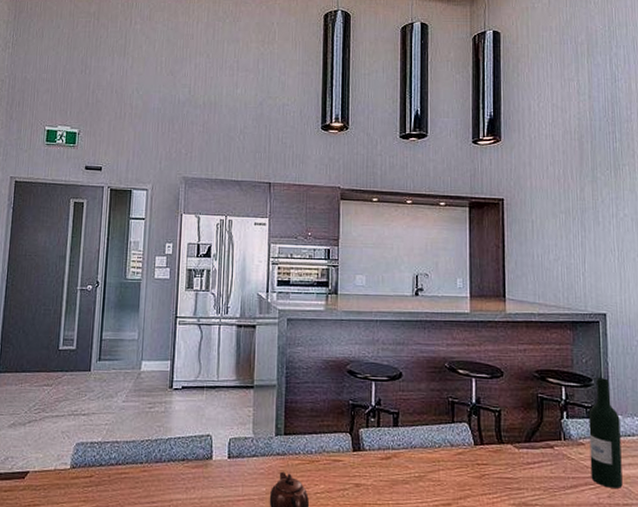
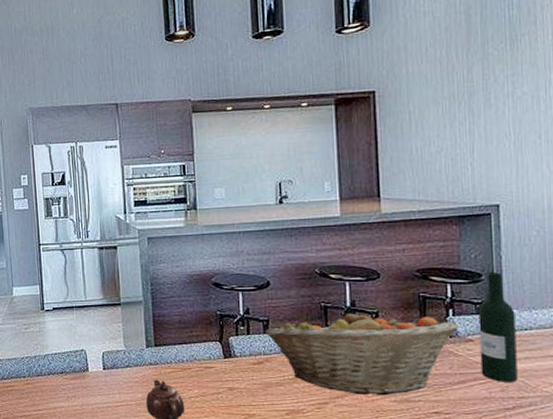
fruit basket: none [394,405,572,499] -> present [264,309,459,396]

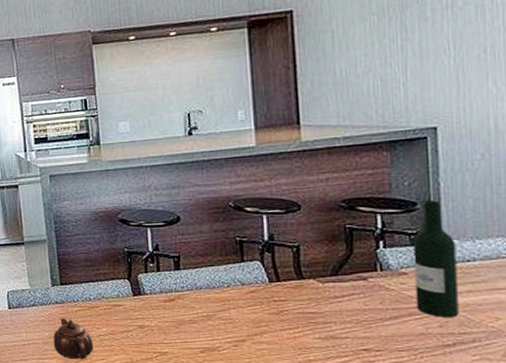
fruit basket: present [264,309,459,396] -> none [175,243,390,333]

